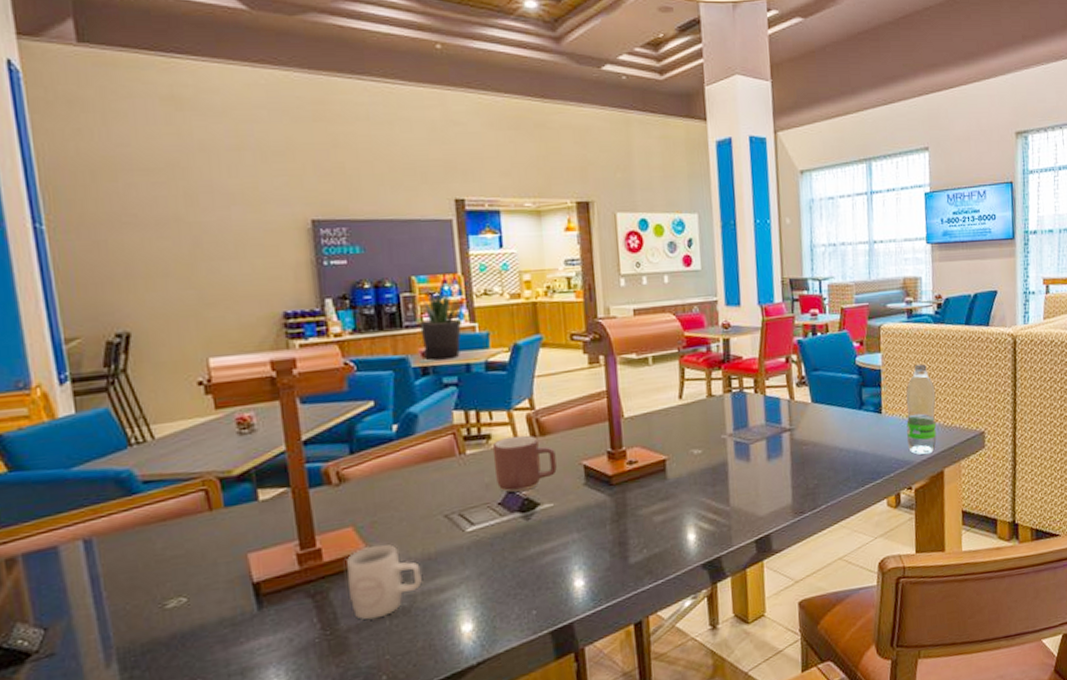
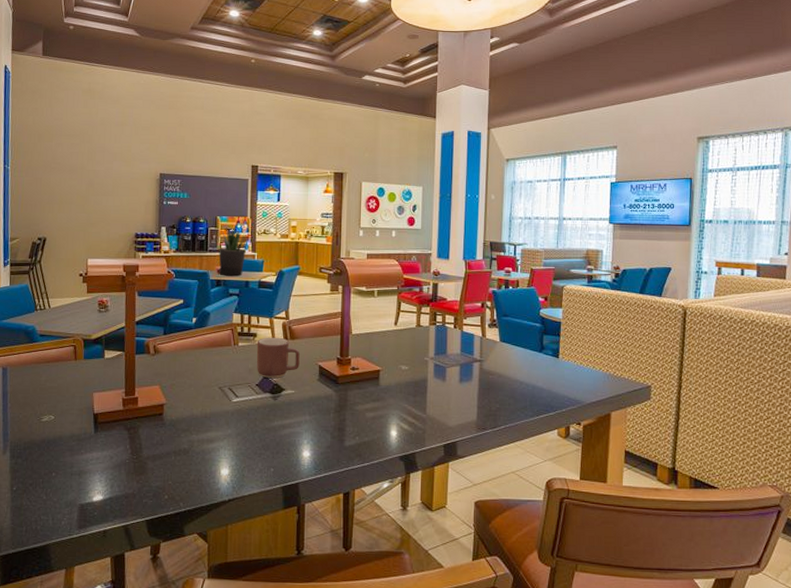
mug: present [346,544,424,621] -> none [150,401,200,454]
bottle: present [906,364,937,455] -> none [579,321,608,398]

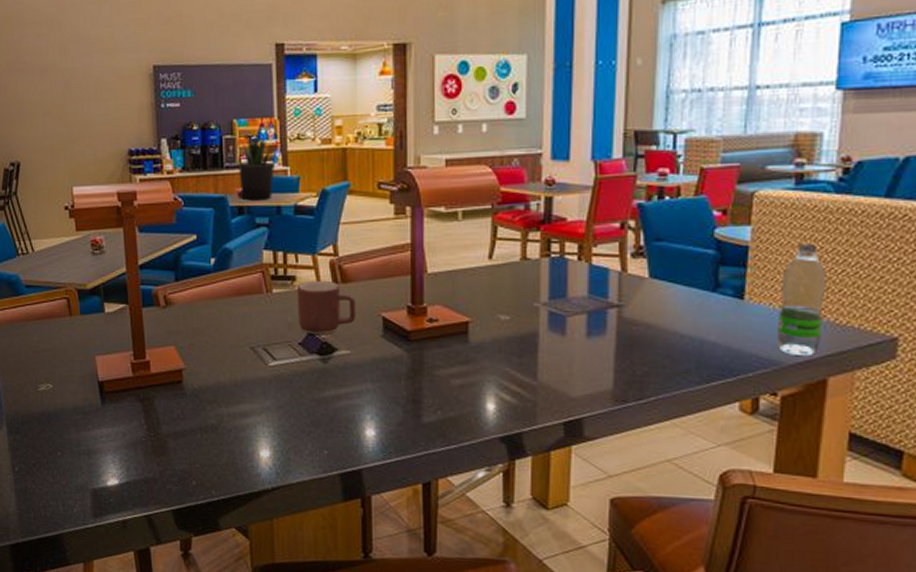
bottle: none [579,321,608,398] -> present [776,243,827,357]

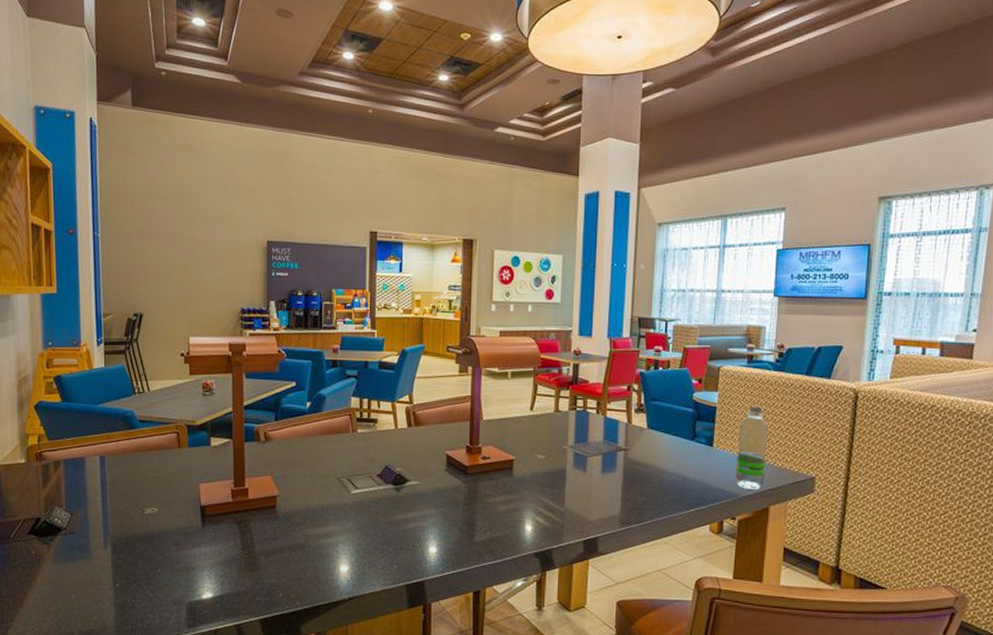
planter: present [238,133,275,201] -> none [334,301,365,356]
mug: present [296,280,356,336] -> none [377,423,425,469]

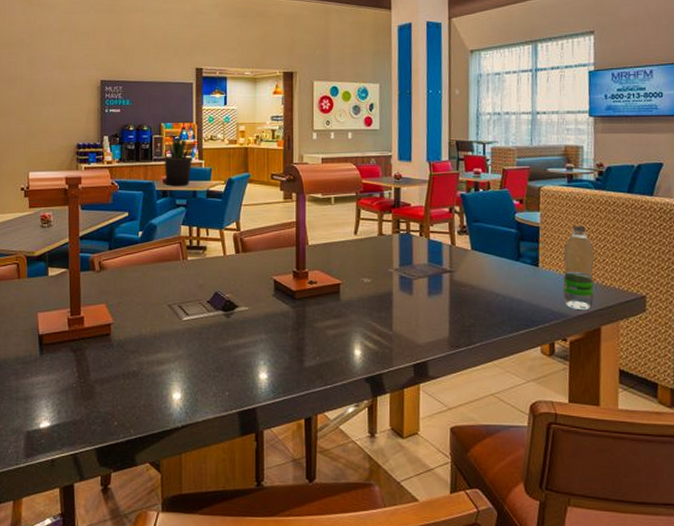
planter: none [334,301,365,356] -> present [164,134,192,186]

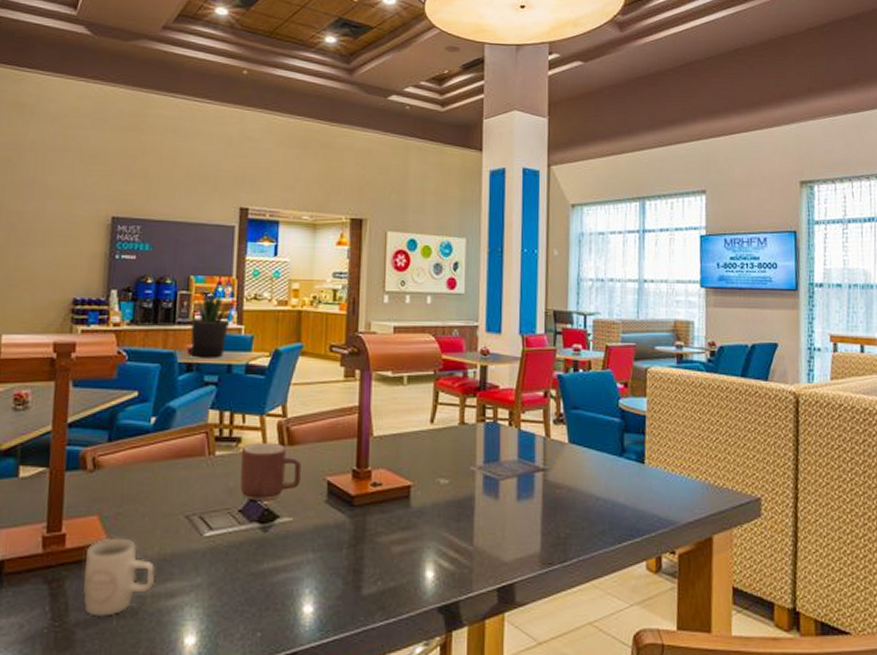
mug: none [98,320,149,377] -> present [82,537,156,617]
mug: none [206,250,253,295] -> present [239,442,301,502]
bottle: present [562,225,595,311] -> none [671,414,706,516]

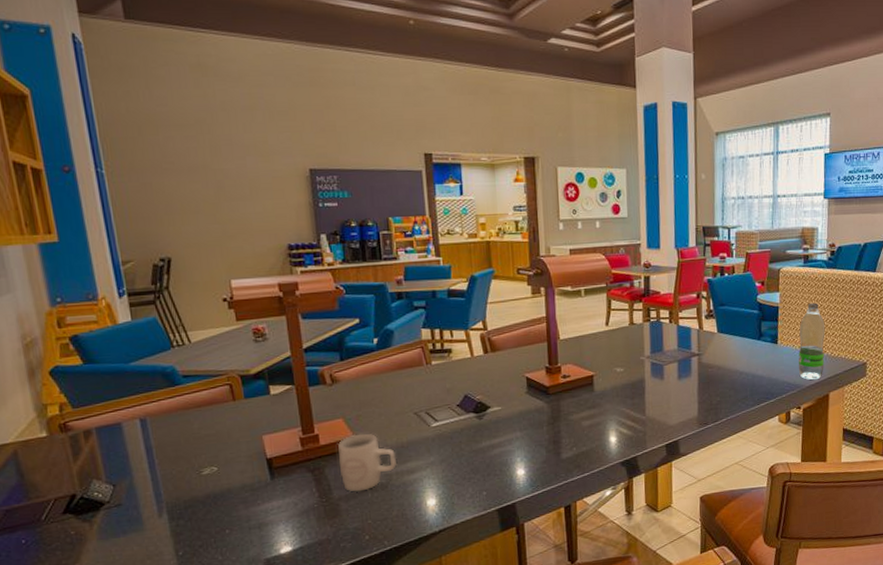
planter: present [190,289,230,358] -> none [395,229,429,287]
mug: present [239,442,301,502] -> none [452,350,504,397]
bottle: none [671,414,706,516] -> present [798,303,825,380]

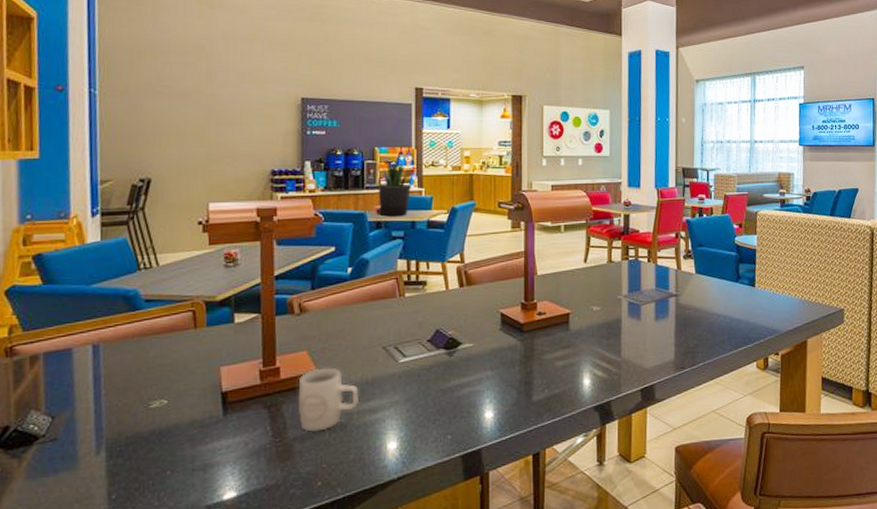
planter: none [395,229,429,287] -> present [378,159,411,217]
bottle: present [798,303,825,380] -> none [775,246,803,326]

